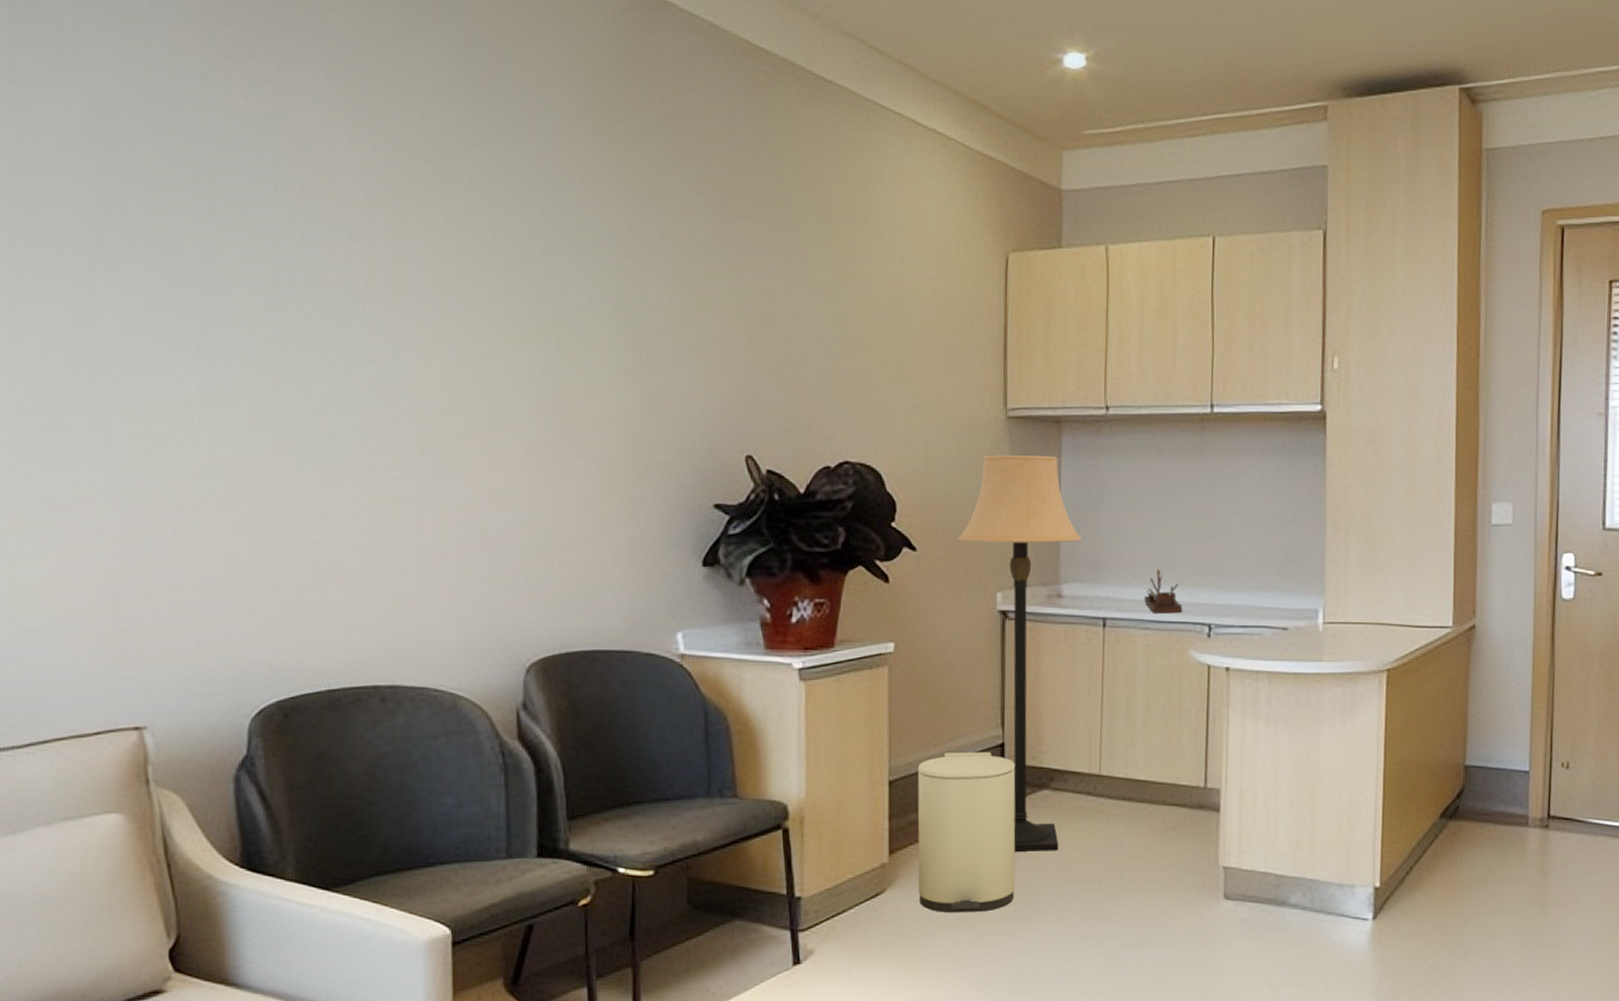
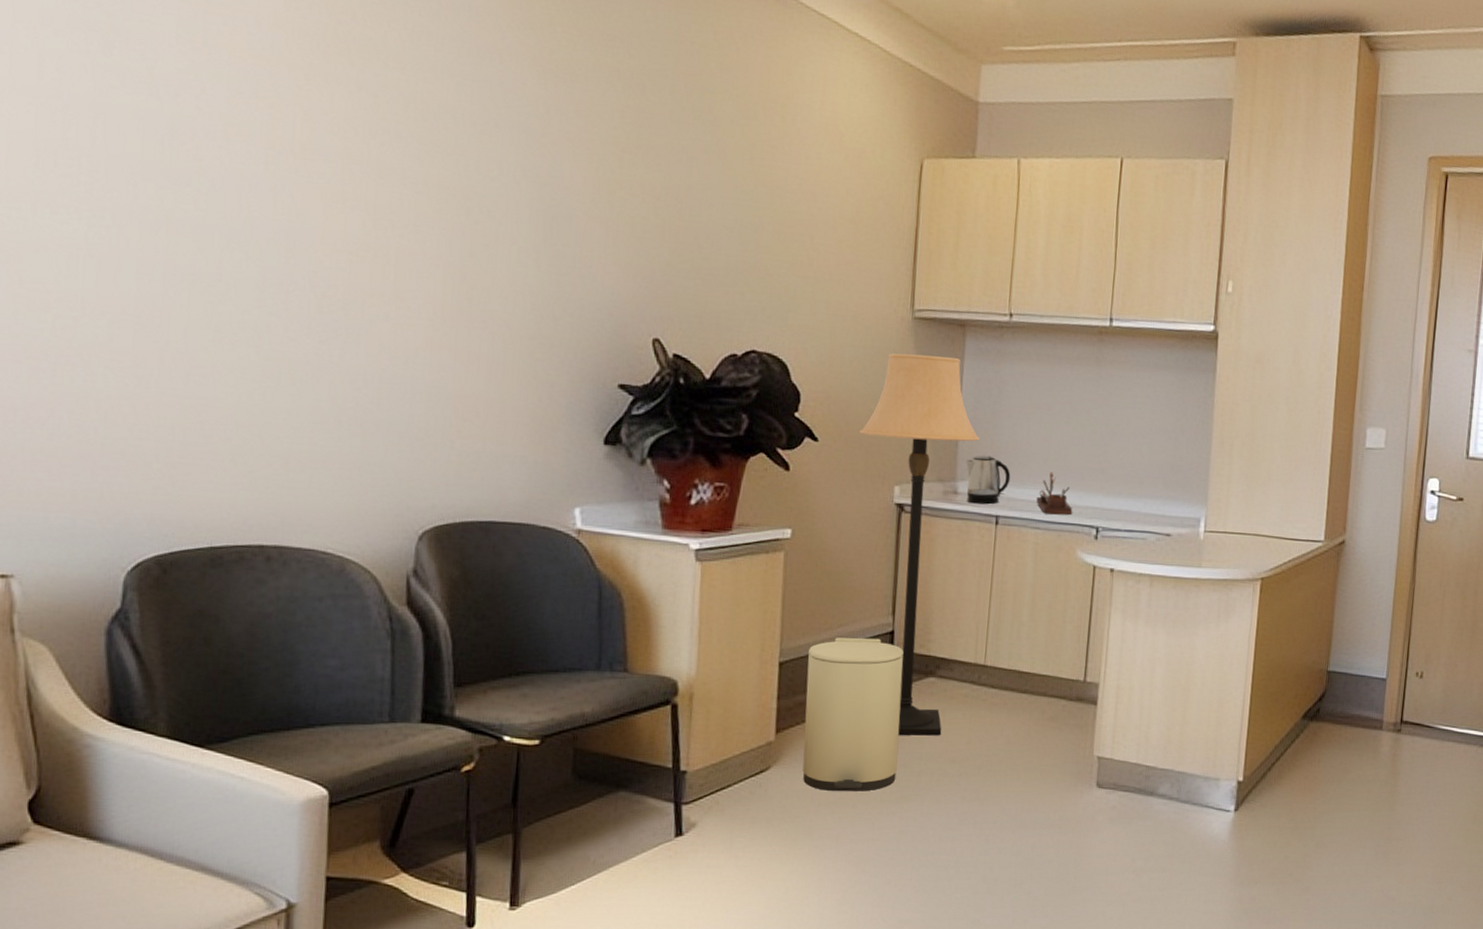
kettle: none [1069,555,1116,607] -> present [966,455,1011,505]

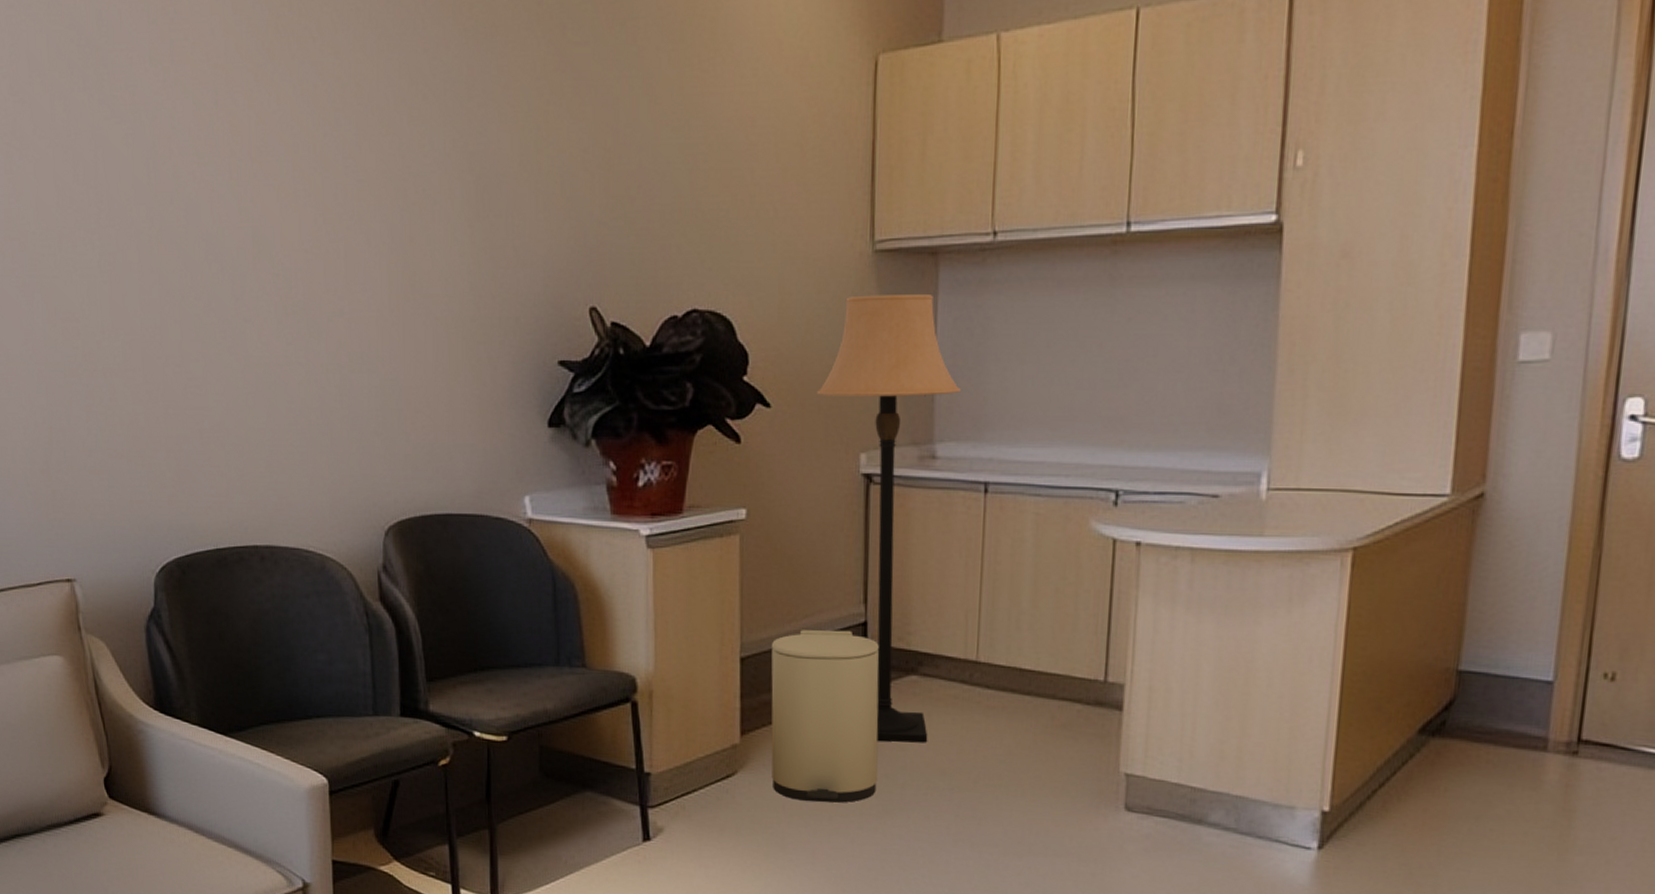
kettle: present [966,455,1011,505] -> none [945,410,1002,470]
desk organizer: present [1036,472,1073,516] -> none [1035,425,1083,479]

